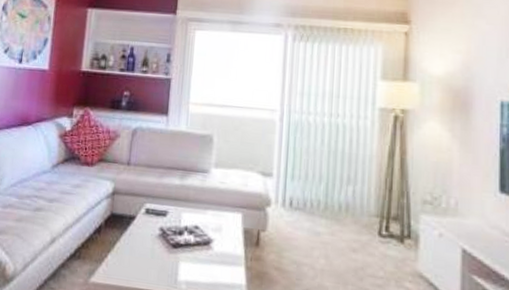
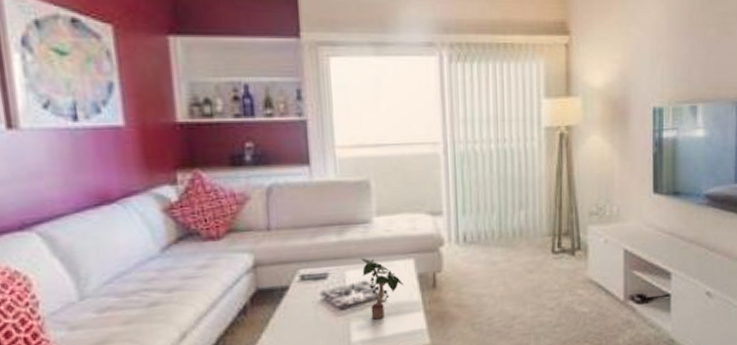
potted plant: none [196,203,230,265] -> present [360,257,404,320]

